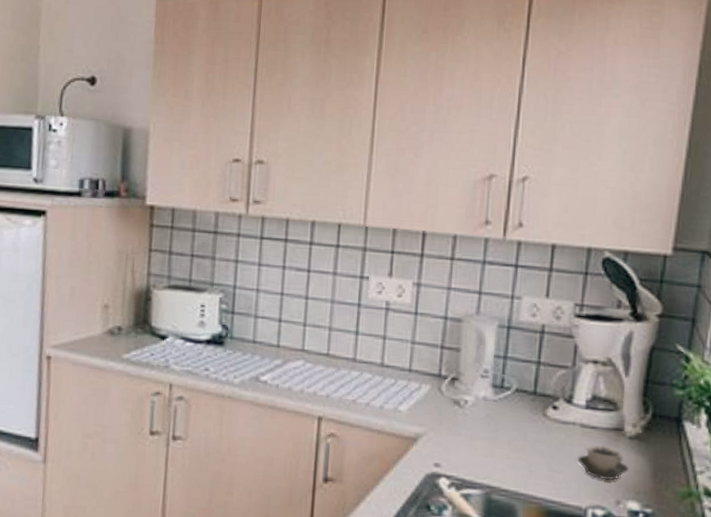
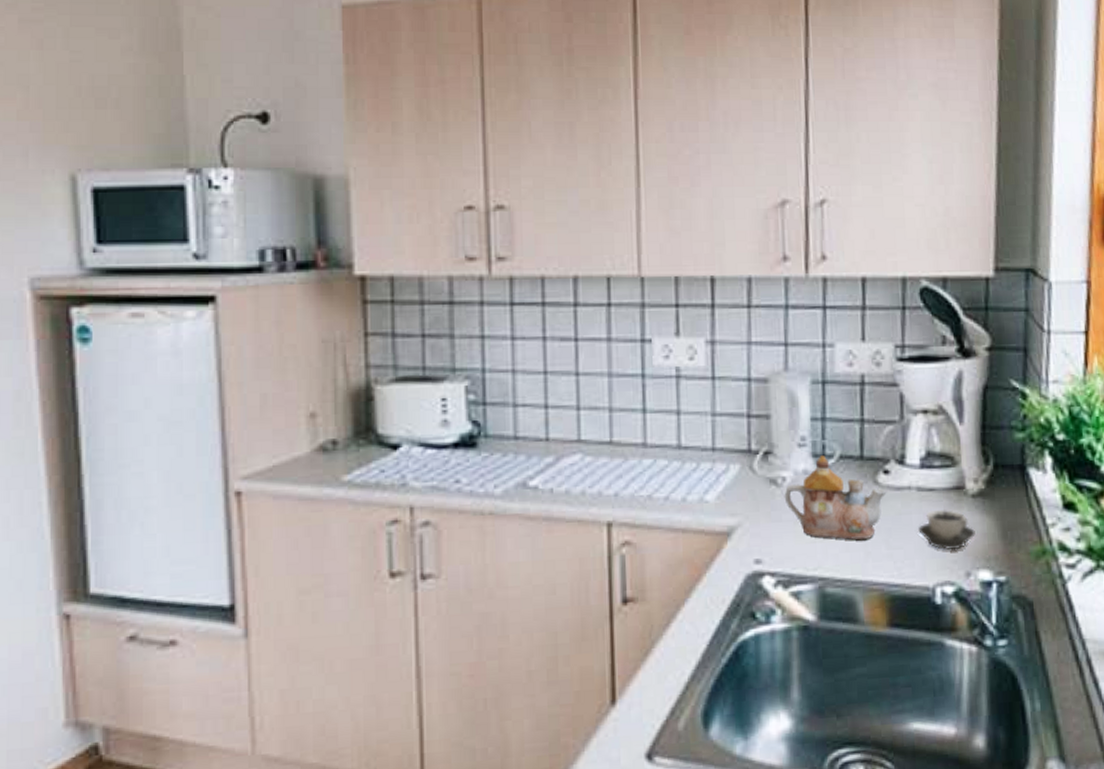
teapot: none [464,386,554,460] -> present [784,454,887,540]

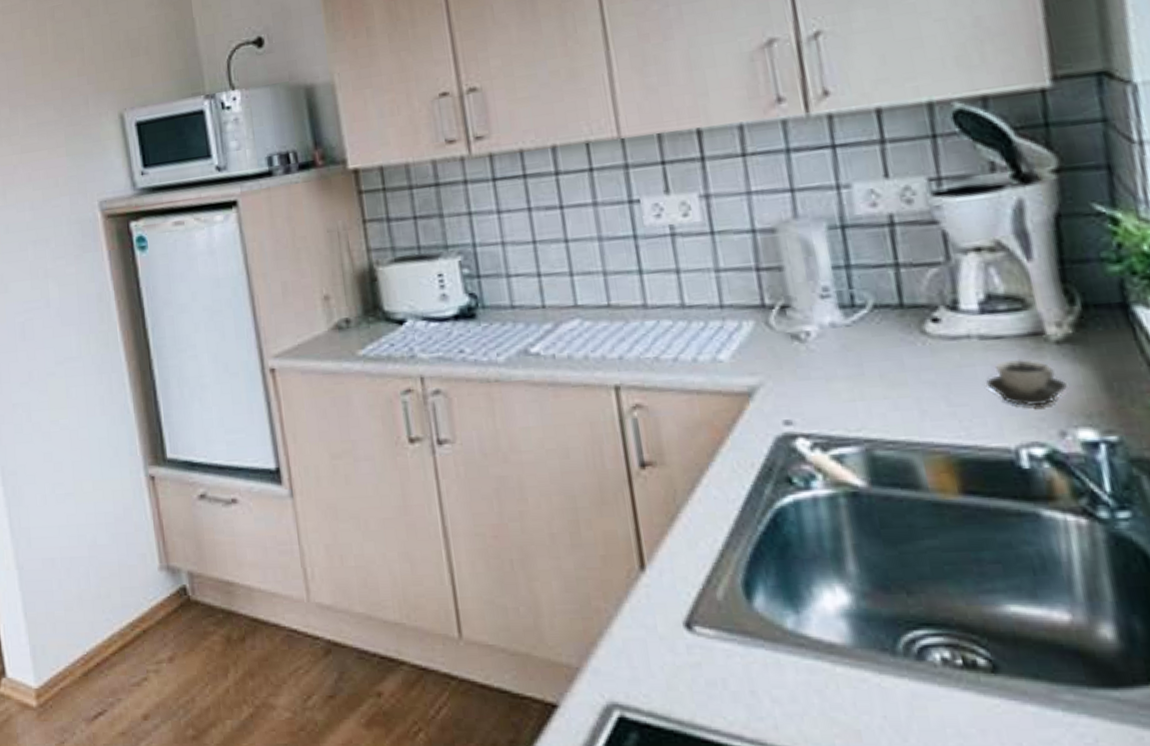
teapot: present [784,454,887,540] -> none [810,305,939,397]

